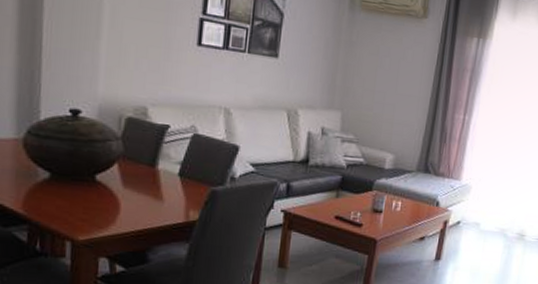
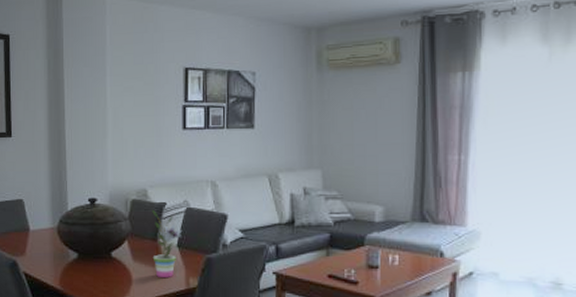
potted plant: none [147,132,187,208] -> present [152,210,183,277]

